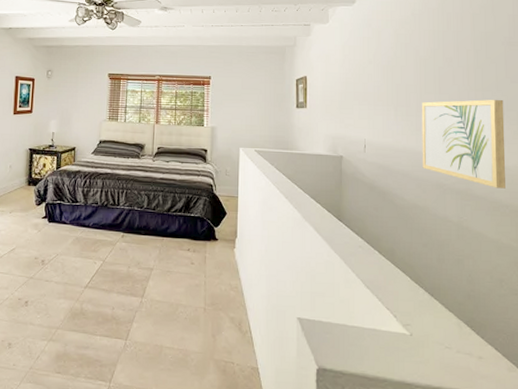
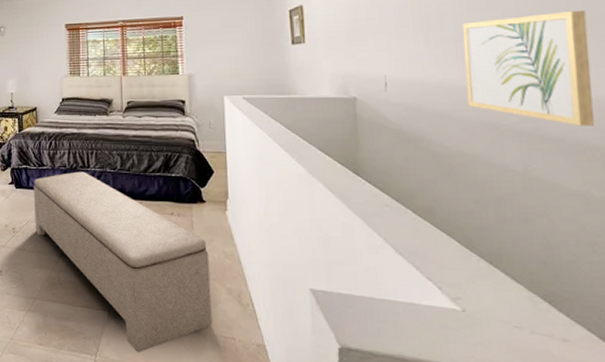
bench: none [64,208,217,378] -> present [33,171,213,352]

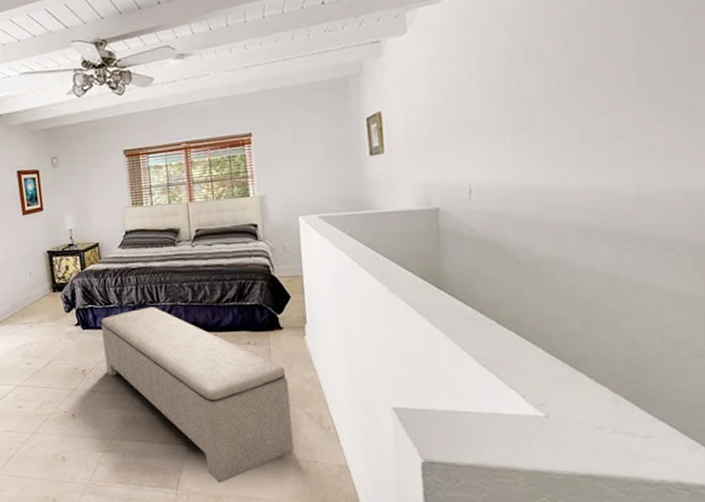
wall art: present [462,9,594,126] -> none [551,96,686,222]

